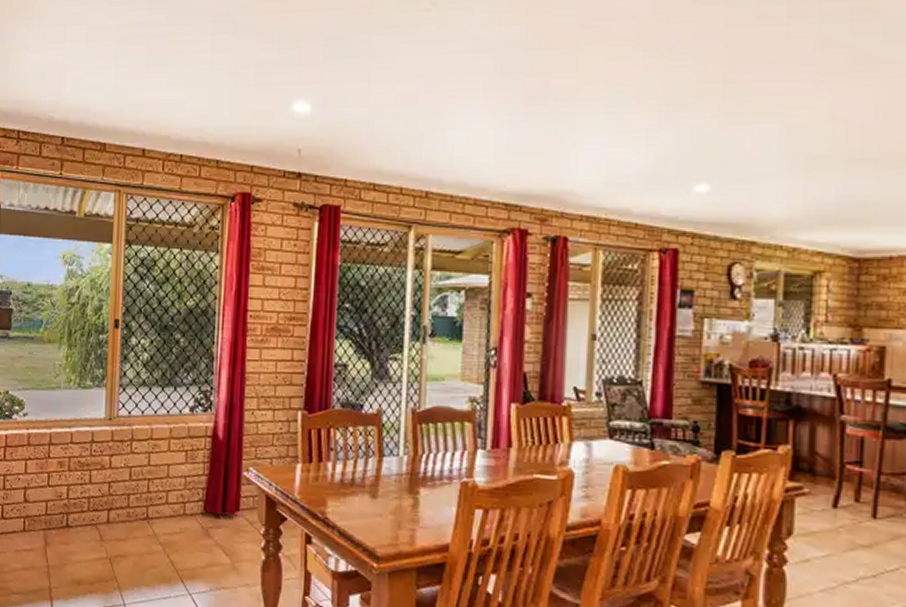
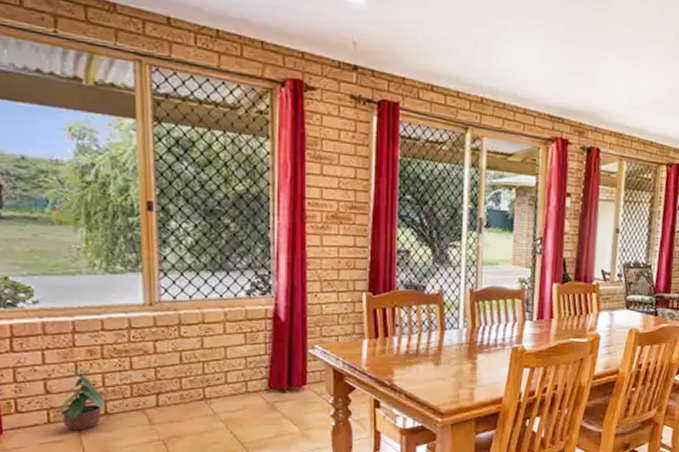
potted plant: none [31,478,67,542] -> present [57,367,105,431]

